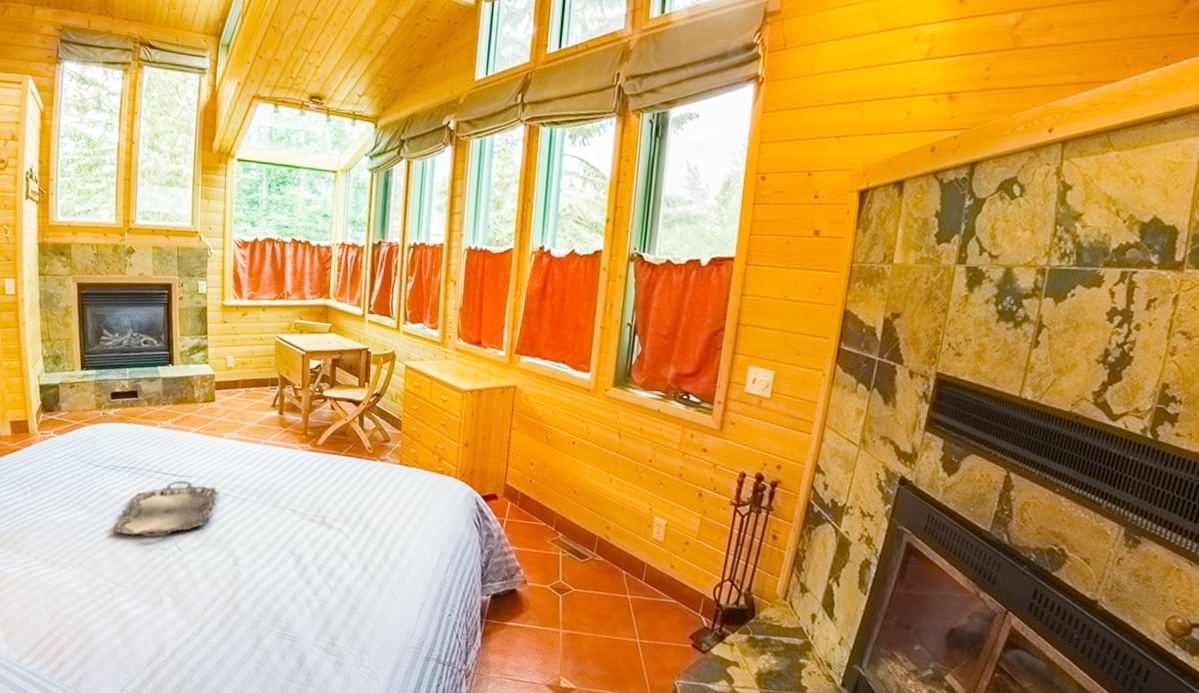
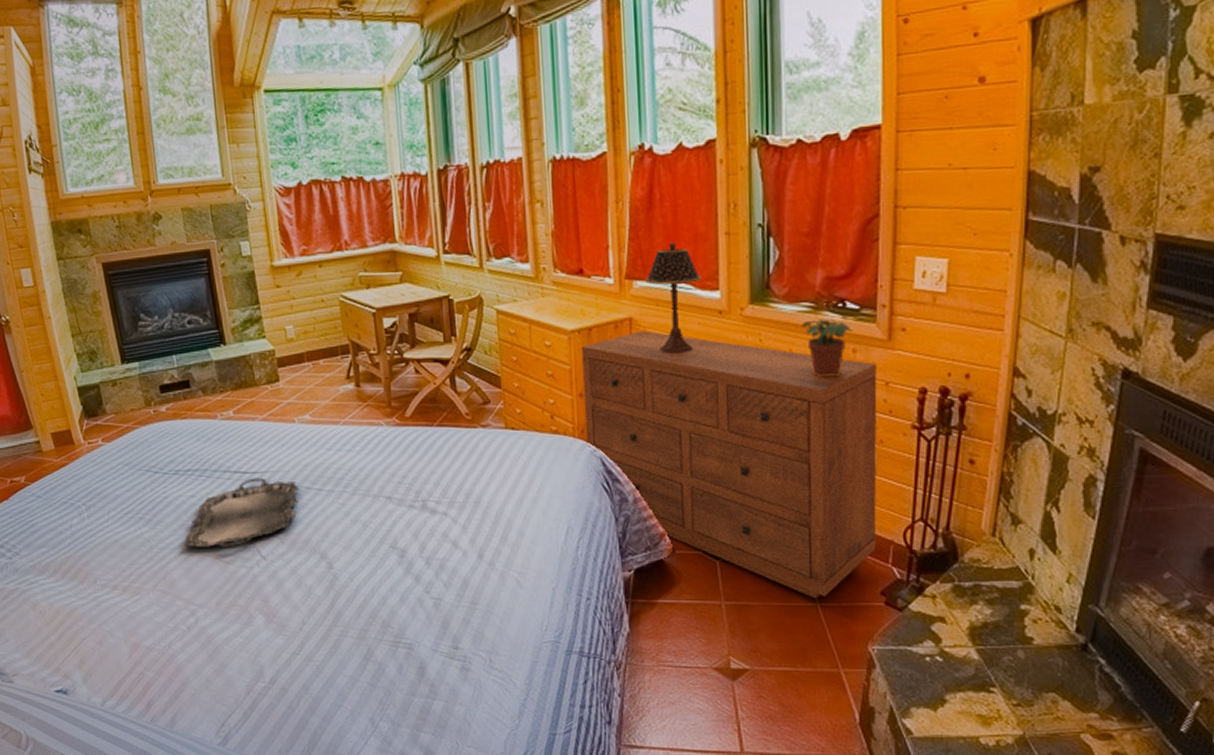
dresser: none [466,397,708,636] -> present [581,331,877,599]
table lamp: none [530,329,576,421] -> present [645,242,701,354]
potted plant: none [652,406,692,455] -> present [801,319,852,377]

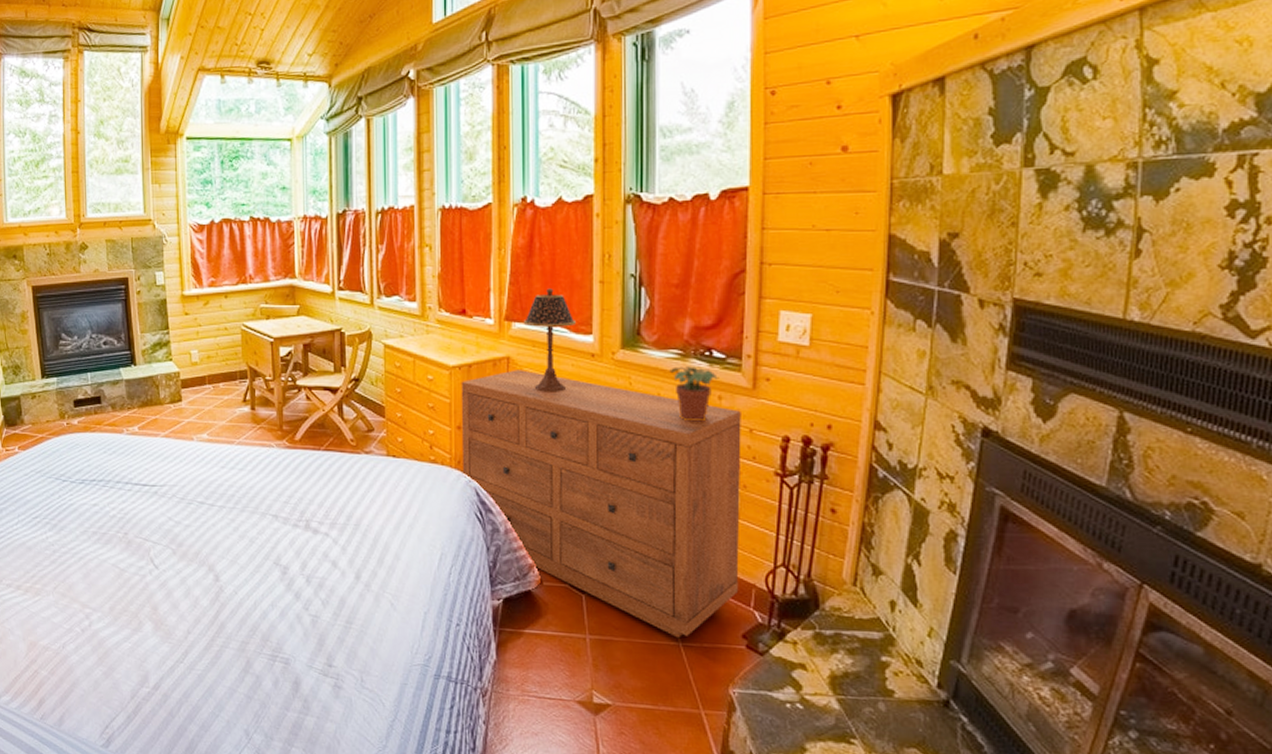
serving tray: present [184,478,300,547] -> none [85,490,194,555]

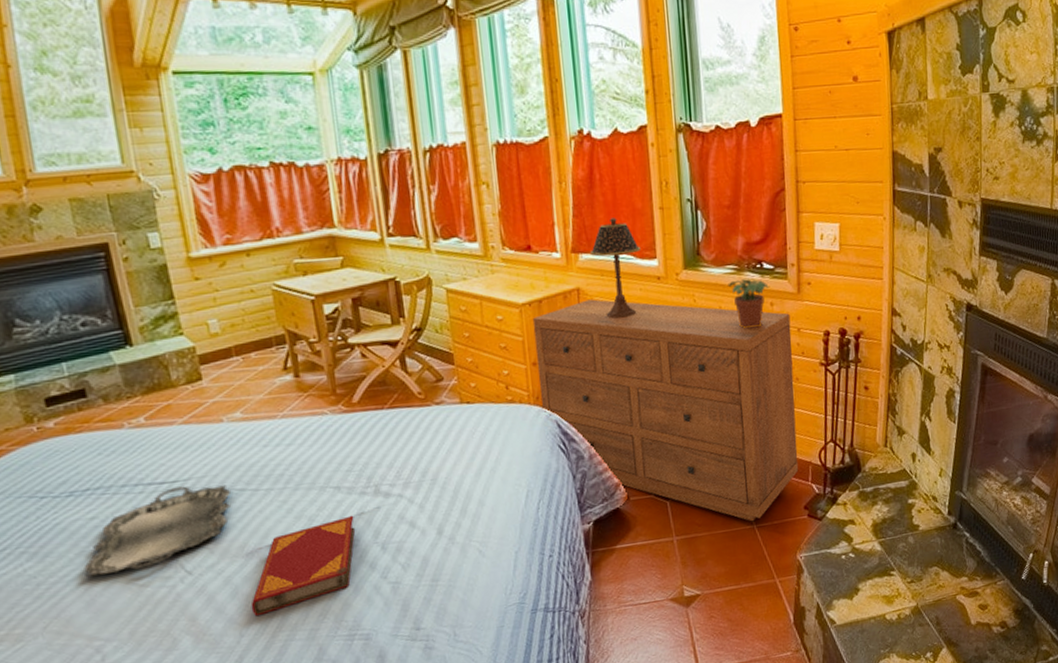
serving tray: none [85,490,194,555] -> present [84,485,232,577]
hardback book: none [198,544,287,619] -> present [251,515,356,617]

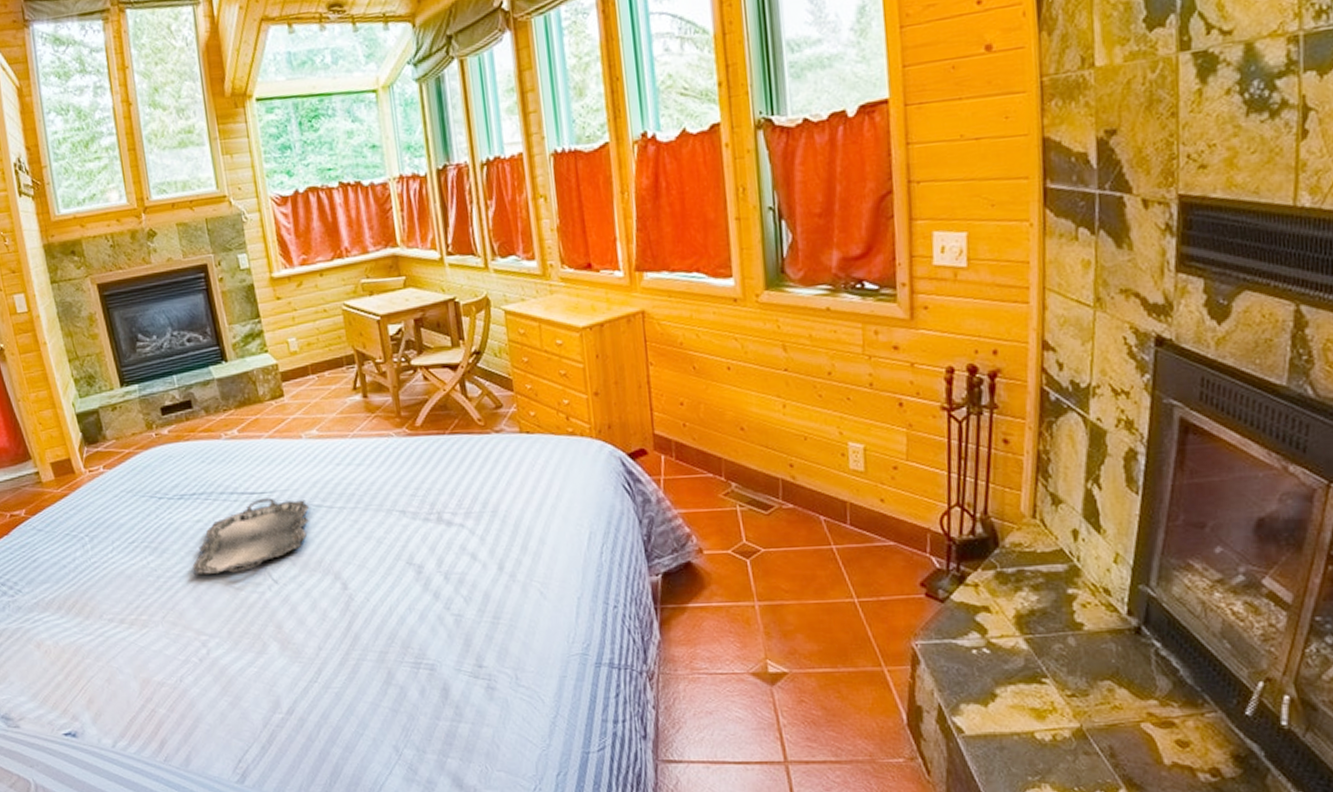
hardback book: present [251,515,356,617] -> none [327,541,420,632]
dresser: present [532,299,799,522] -> none [593,323,913,595]
table lamp: present [589,218,640,319] -> none [655,231,713,346]
potted plant: present [728,279,769,329] -> none [819,301,872,362]

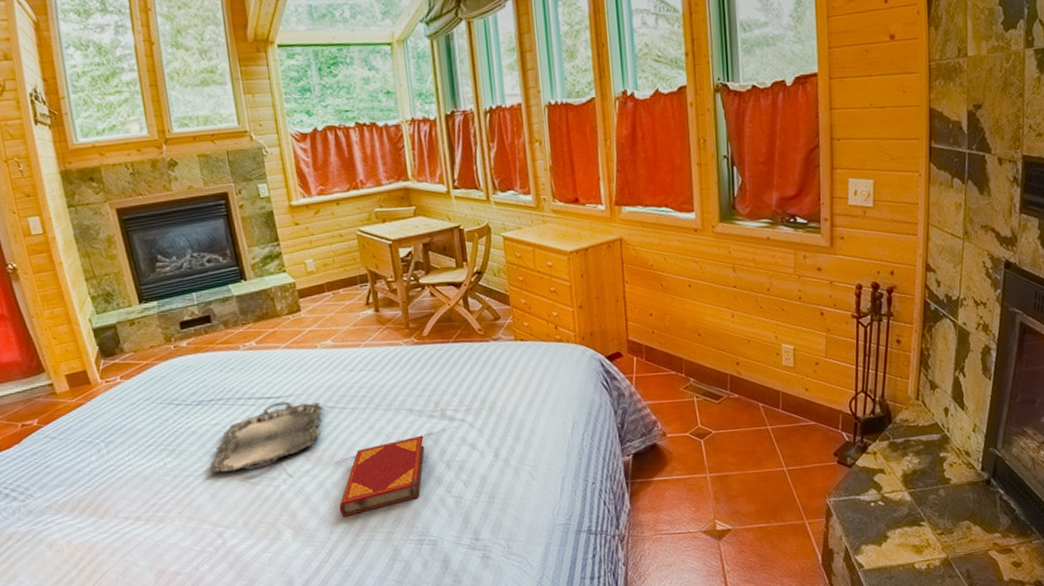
hardback book: none [327,541,420,632] -> present [339,435,425,517]

